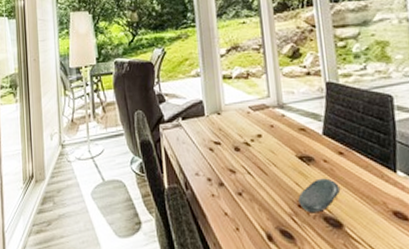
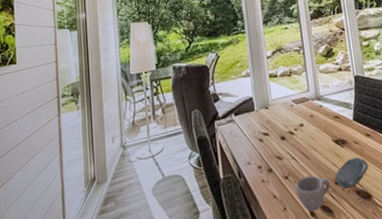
cup: none [249,194,293,235] -> present [294,175,331,211]

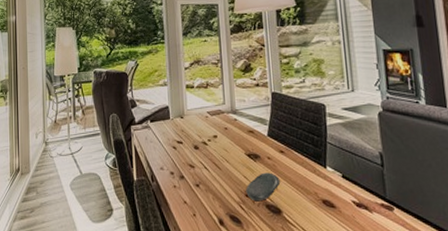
cup: present [294,175,331,211] -> none [205,186,241,220]

